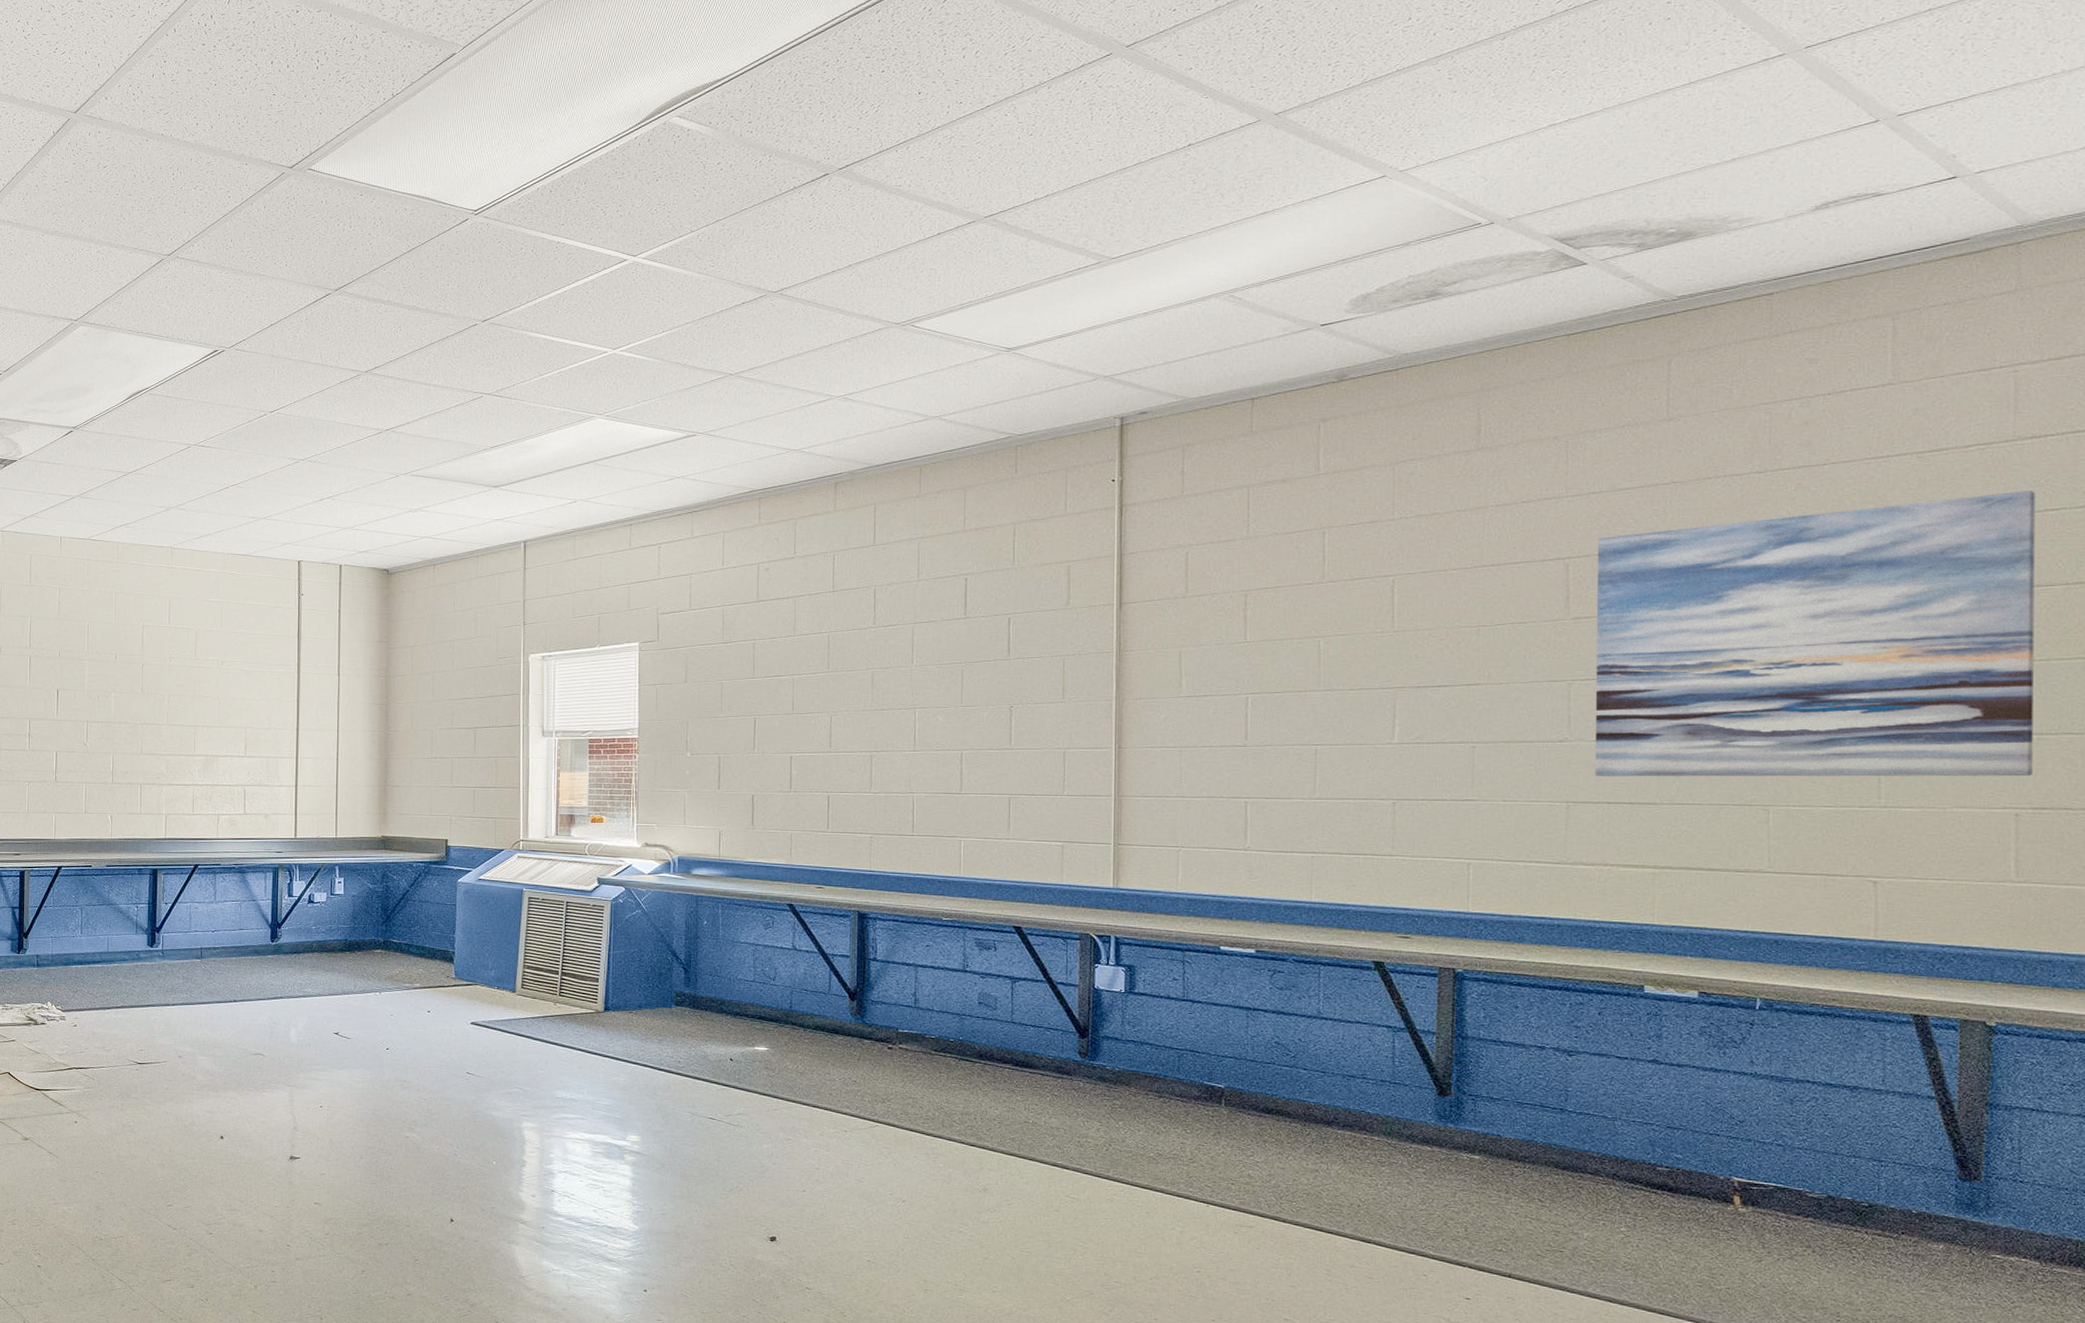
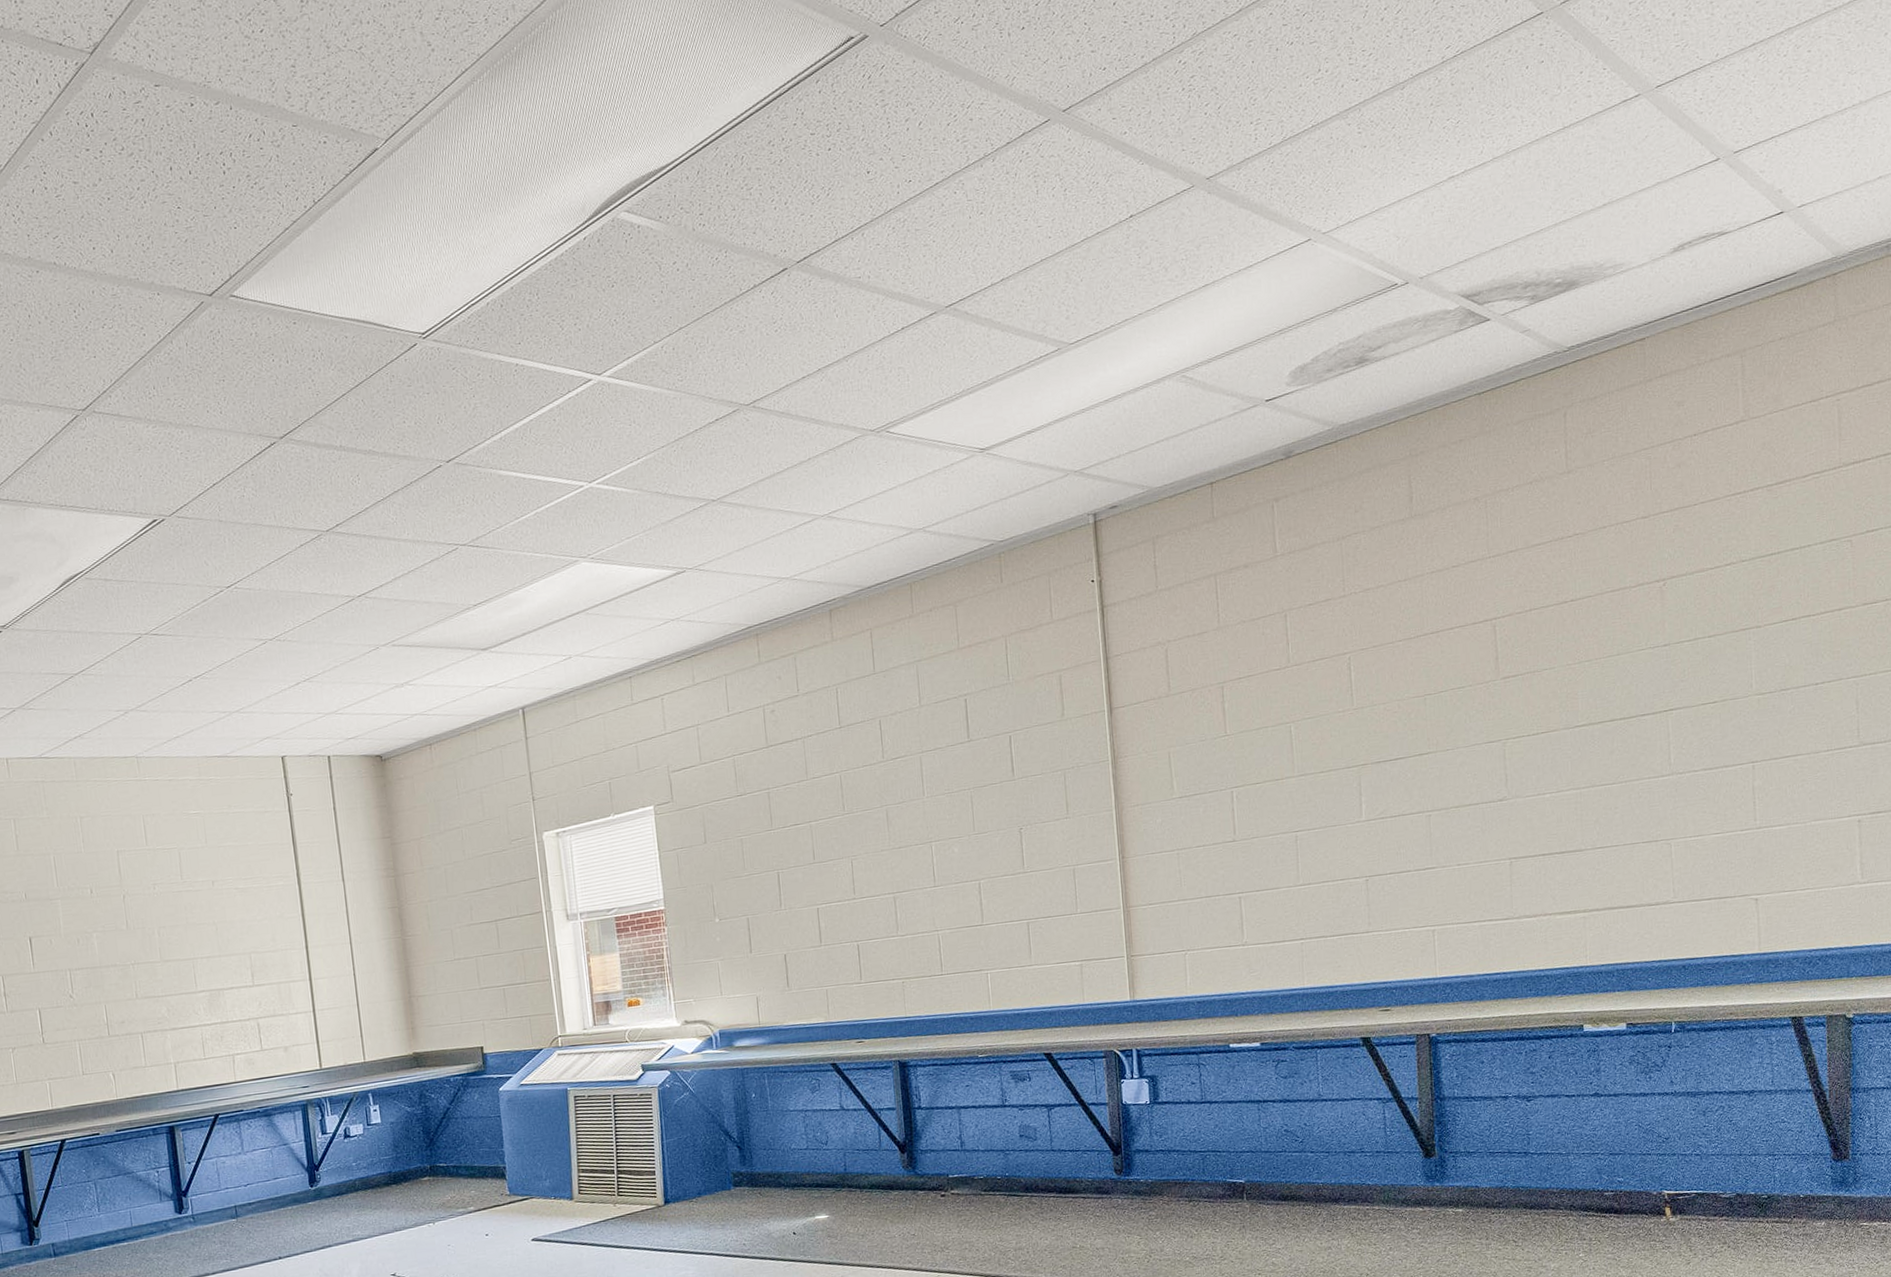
wall art: present [1594,491,2035,777] -> none [1517,514,1869,830]

